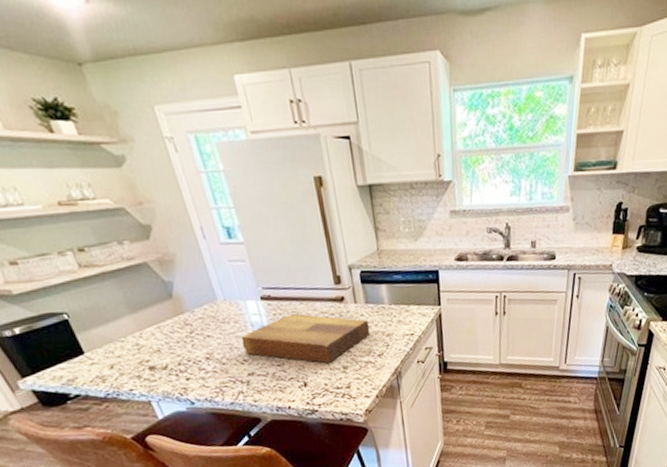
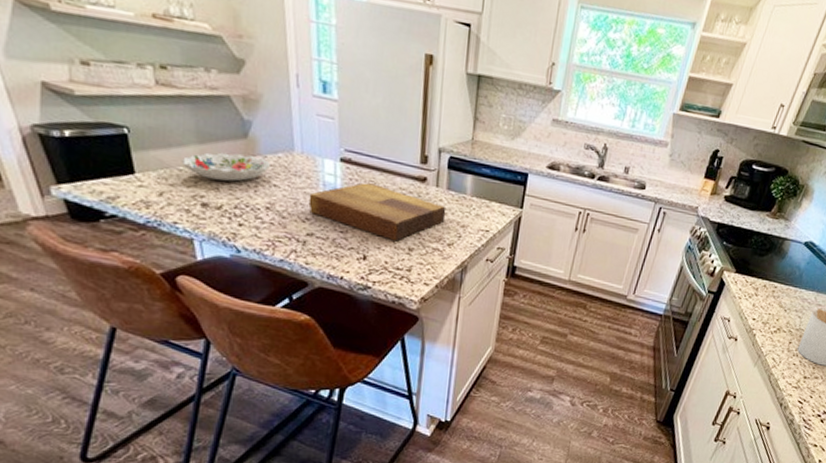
decorative bowl: none [120,313,200,344] -> present [181,152,270,182]

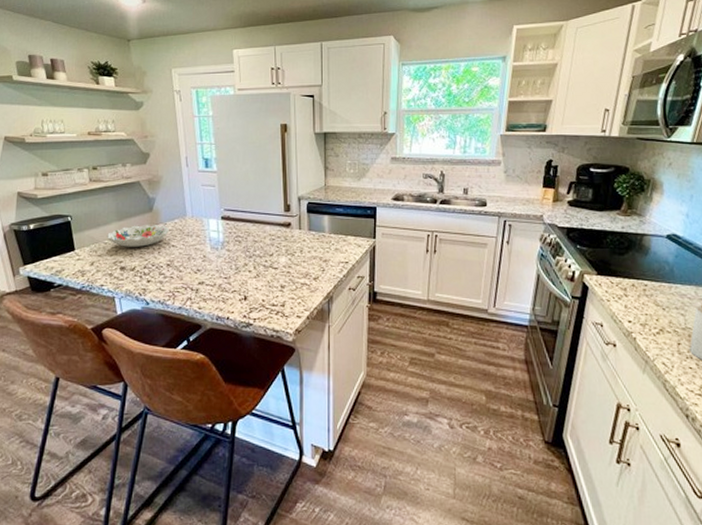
cutting board: present [308,183,447,242] -> none [199,234,310,281]

